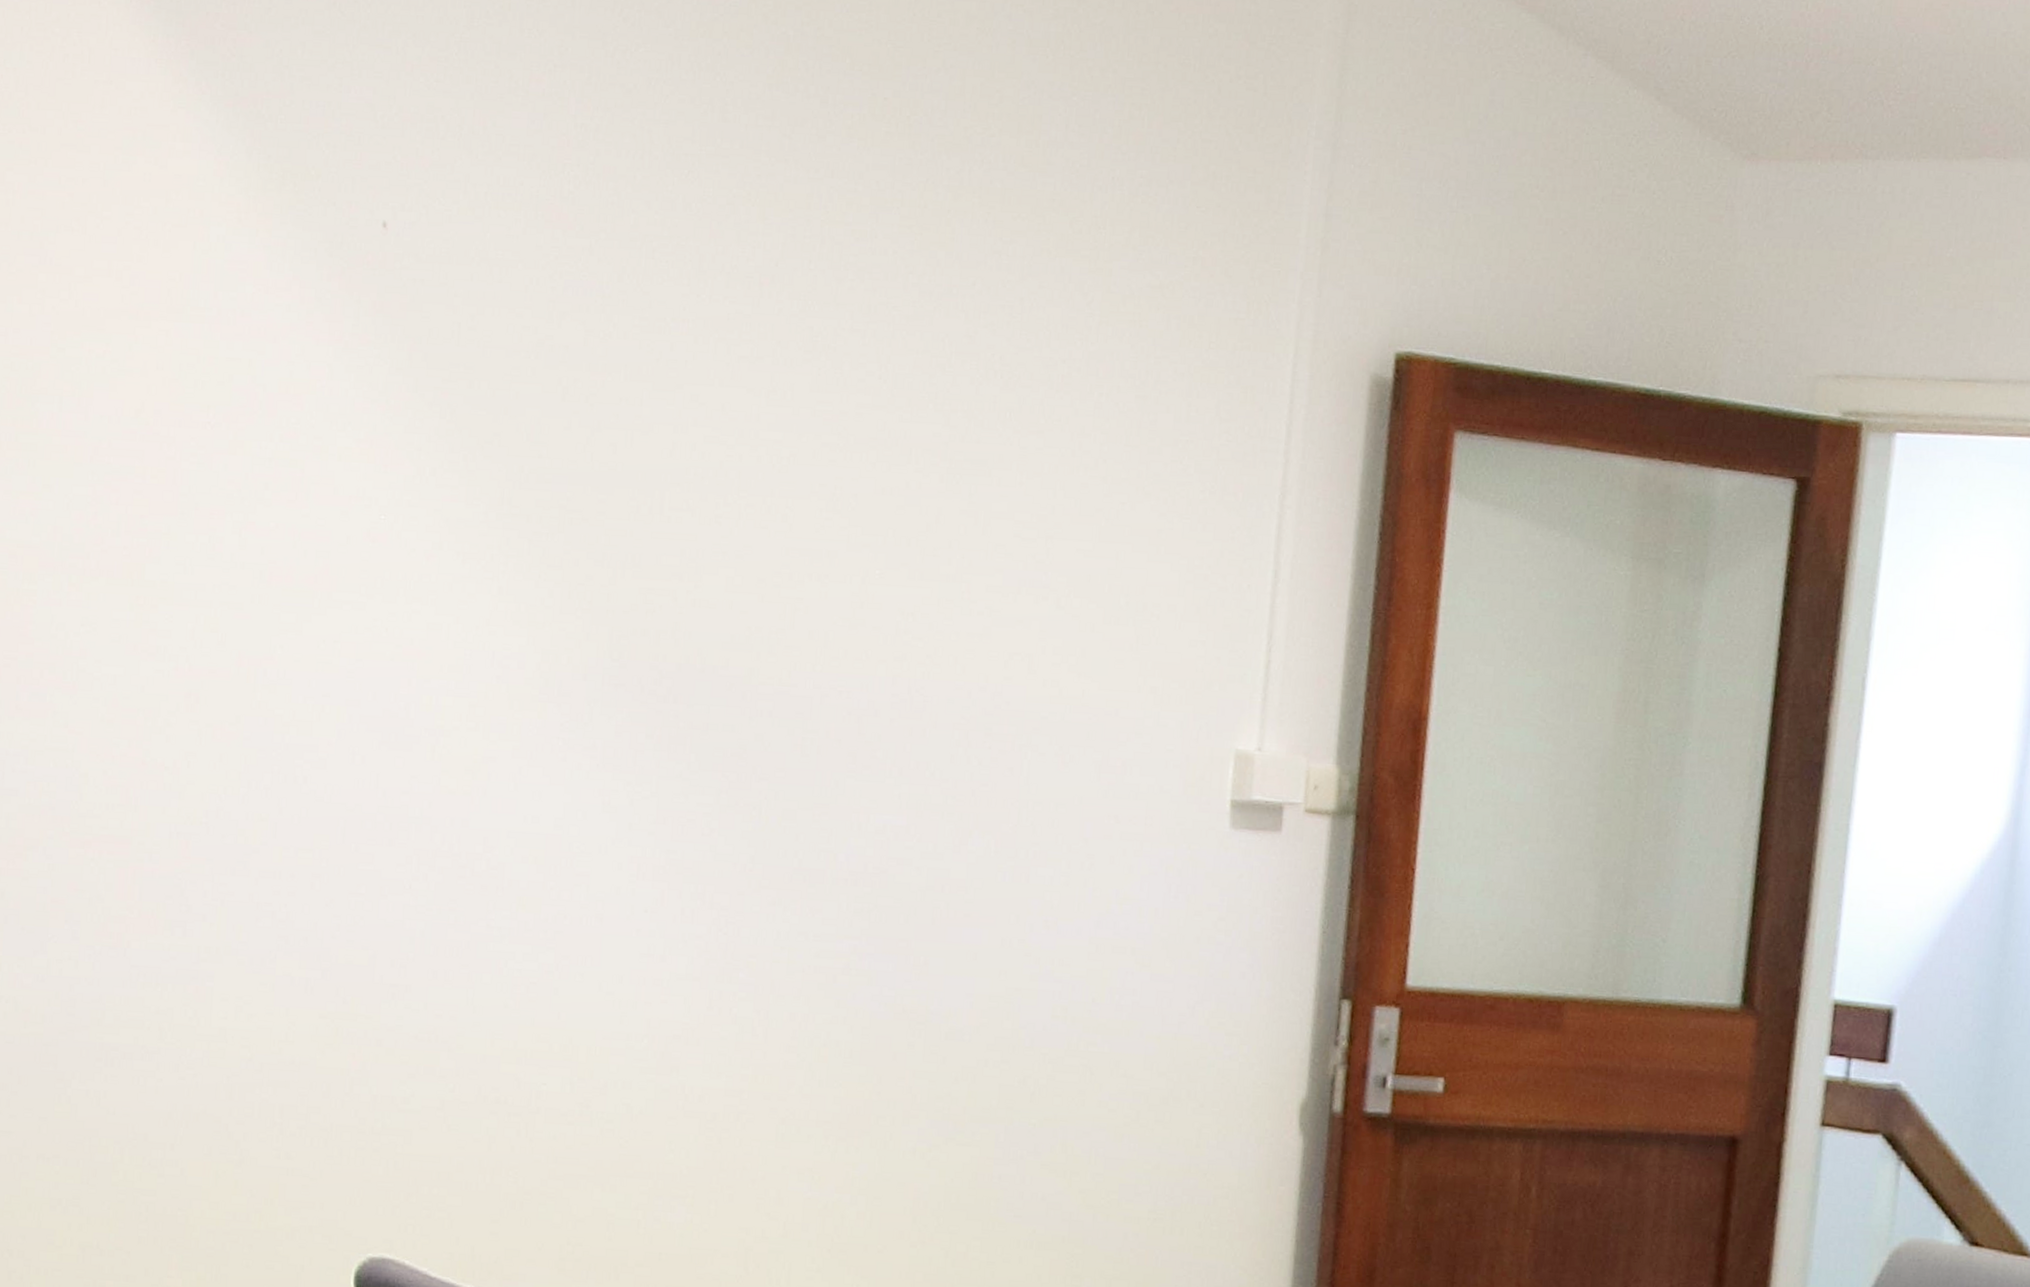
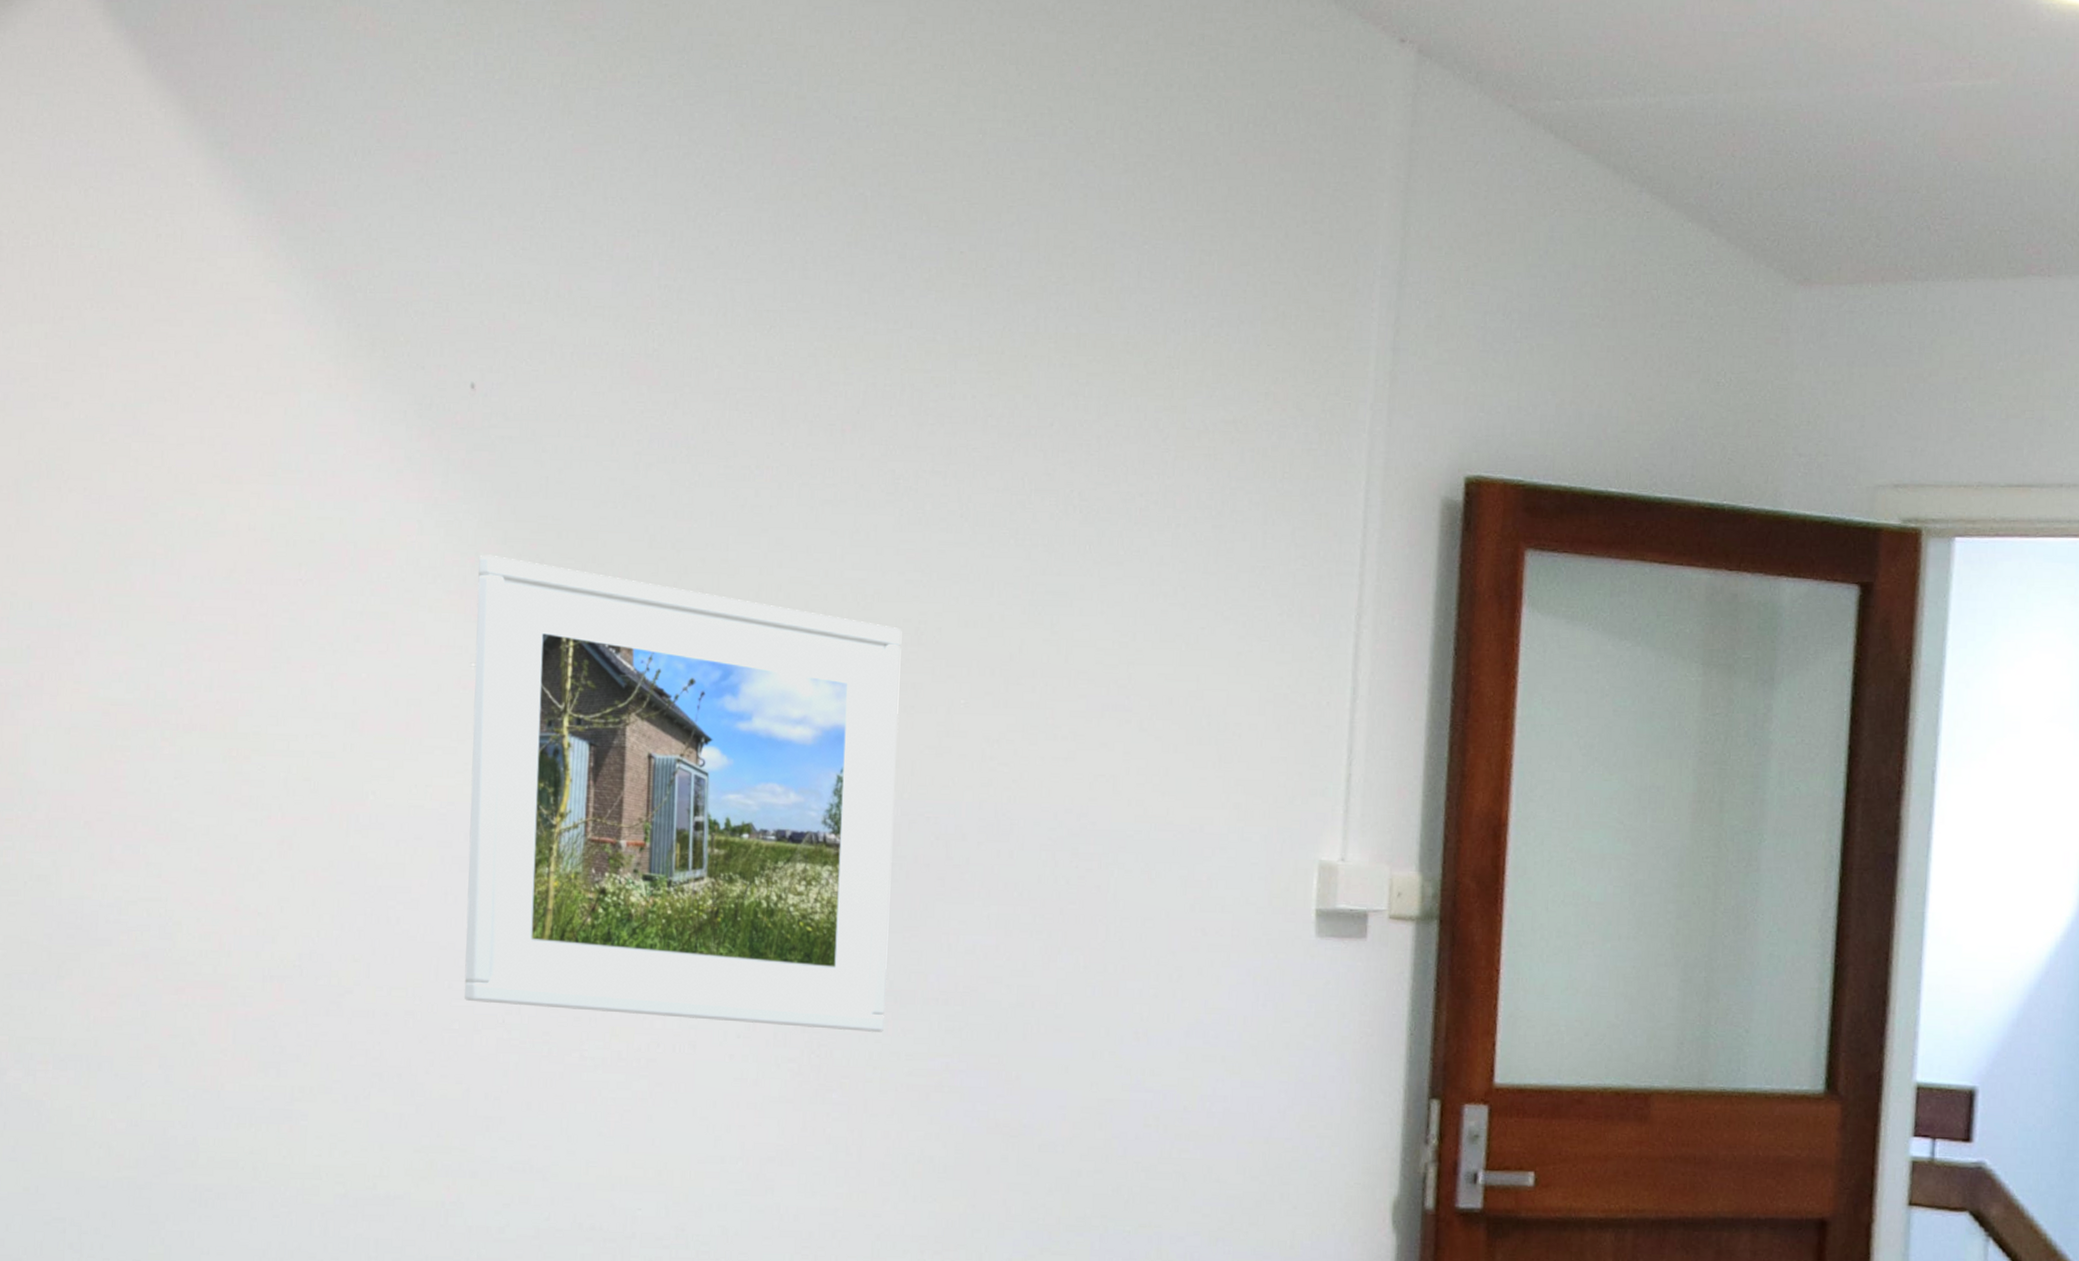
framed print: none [371,402,818,912] -> present [464,554,902,1032]

